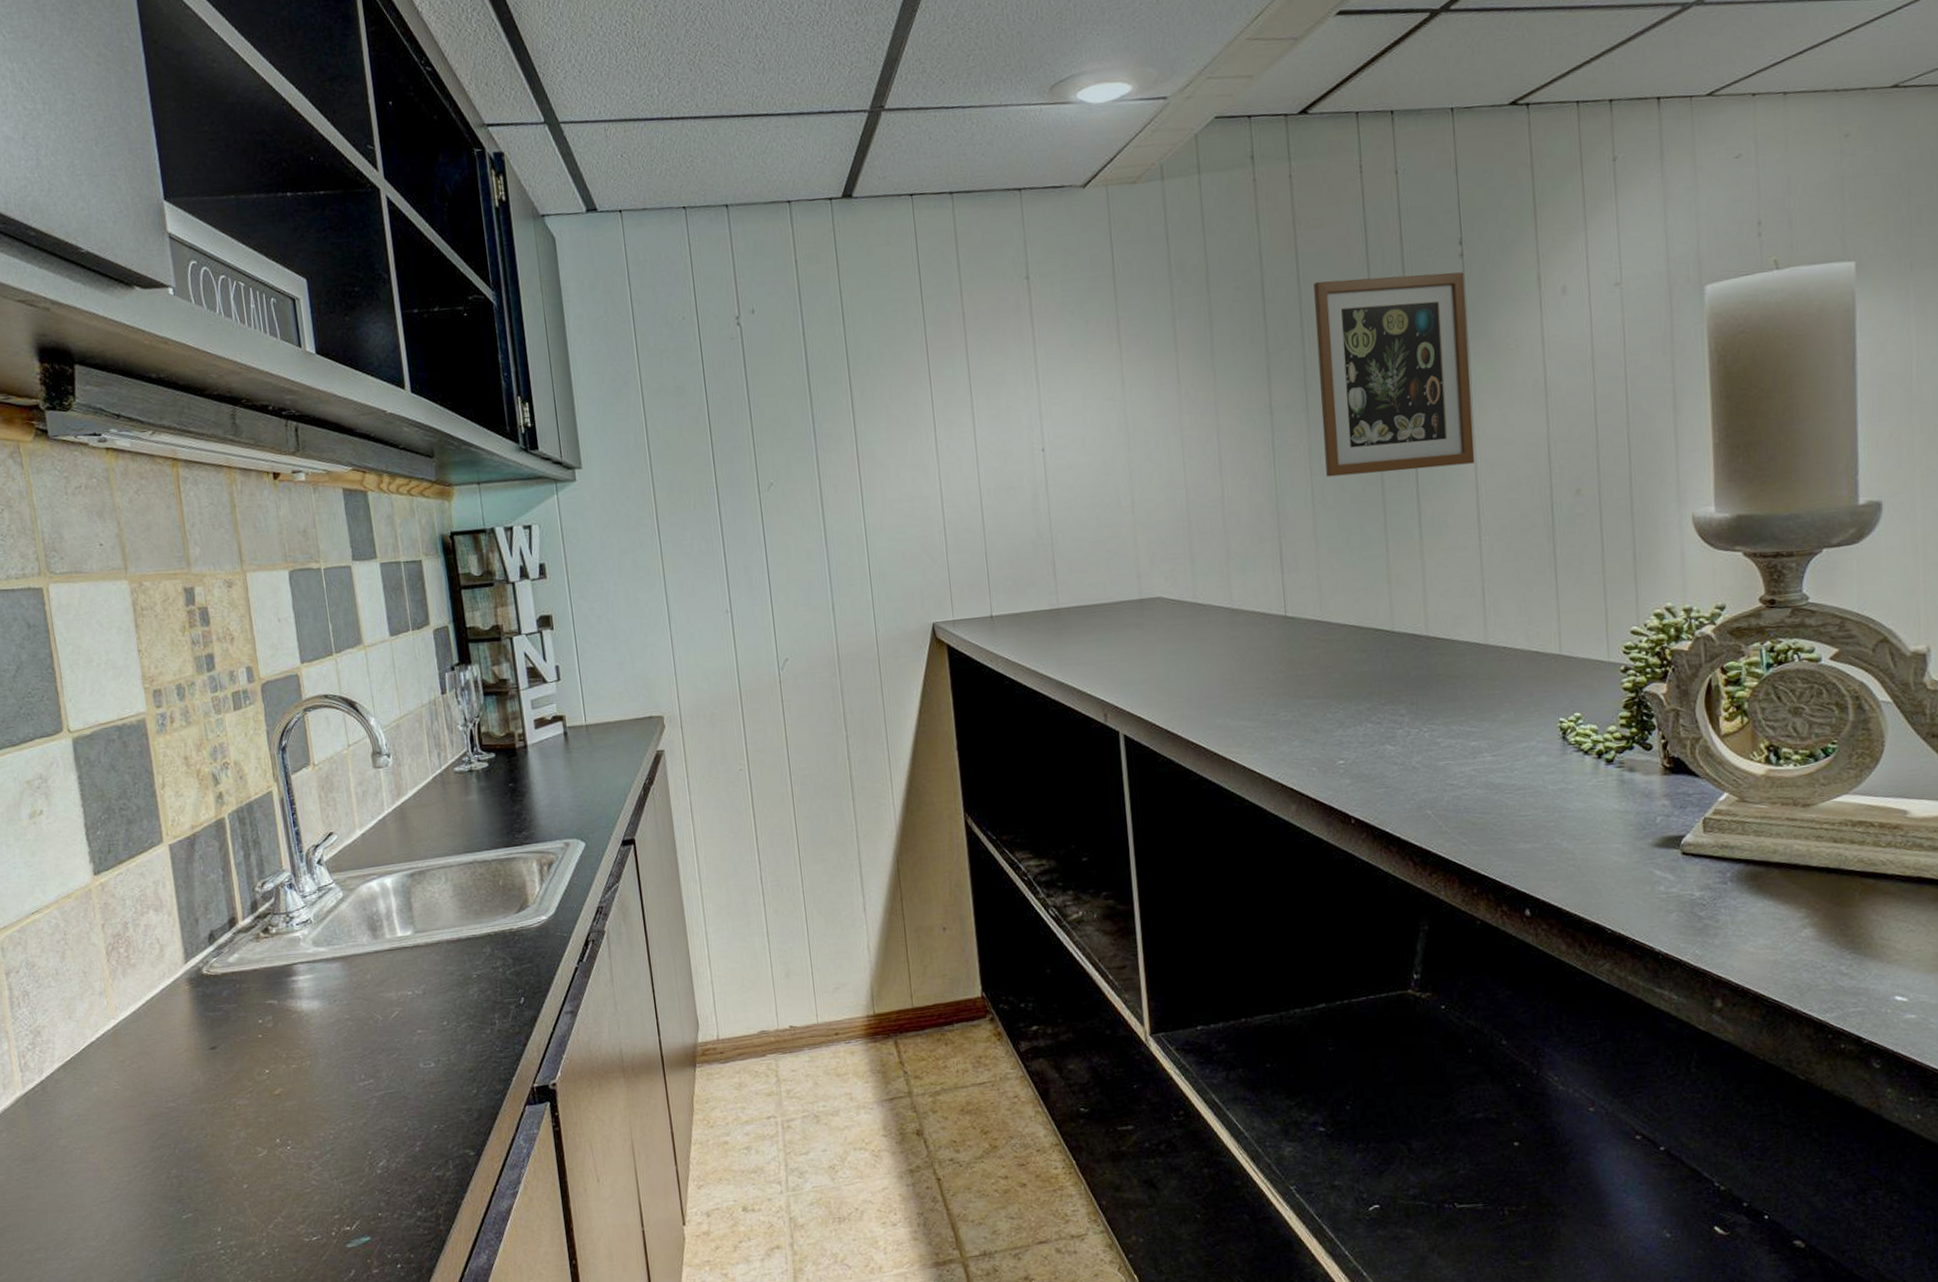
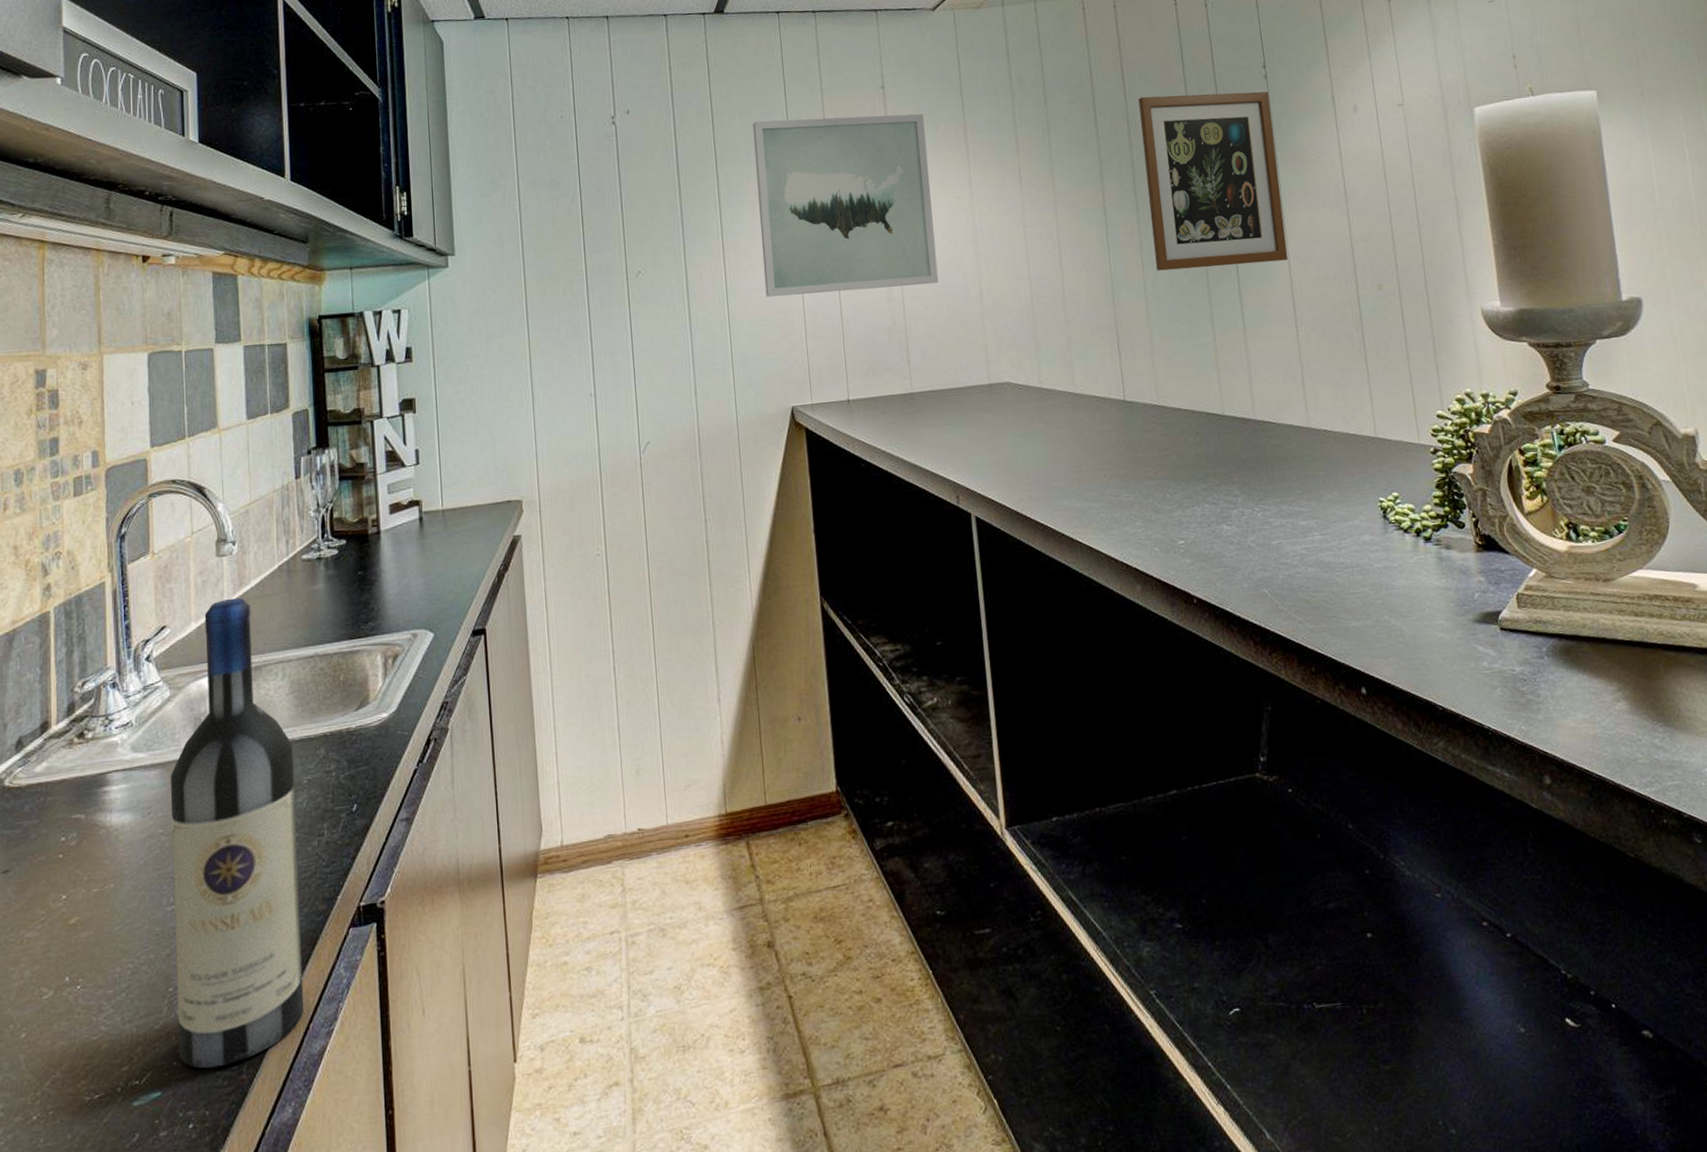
wine bottle: none [350,807,490,1220] -> present [169,597,304,1069]
wall art: none [886,306,1088,509] -> present [752,114,939,297]

